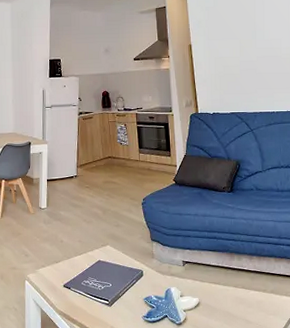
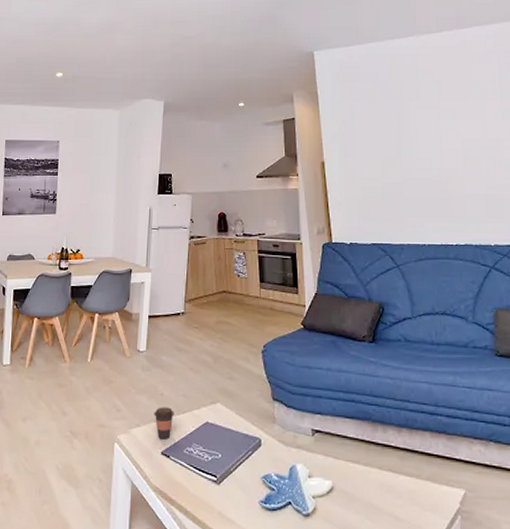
coffee cup: none [56,251,72,276] -> present [154,407,174,439]

